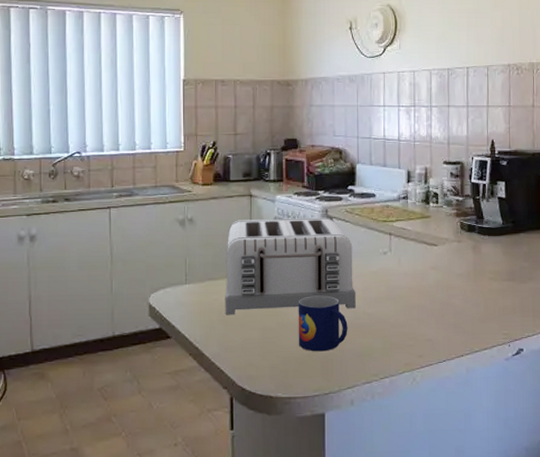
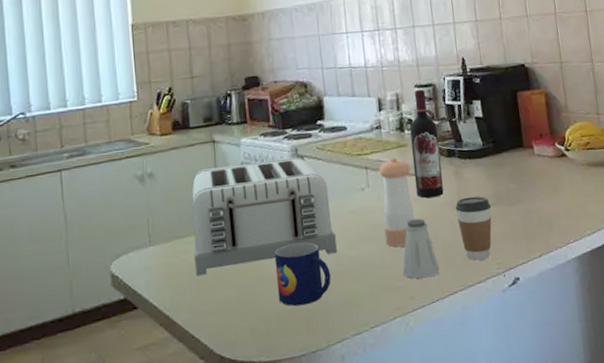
pepper shaker: none [401,227,432,309] -> present [379,157,414,247]
saltshaker: none [414,285,449,340] -> present [402,218,440,279]
wine bottle: none [434,166,461,268] -> present [410,89,444,198]
coffee cup: none [470,270,504,329] -> present [455,196,492,261]

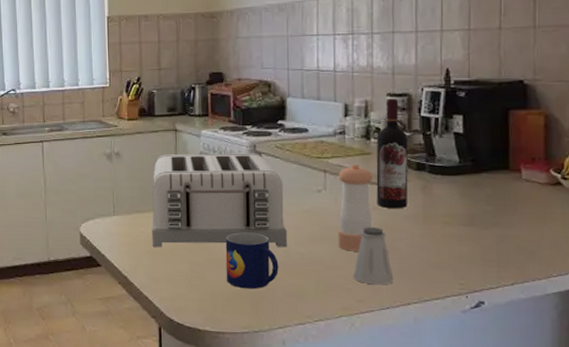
coffee cup: present [455,196,492,261] -> none [418,213,461,278]

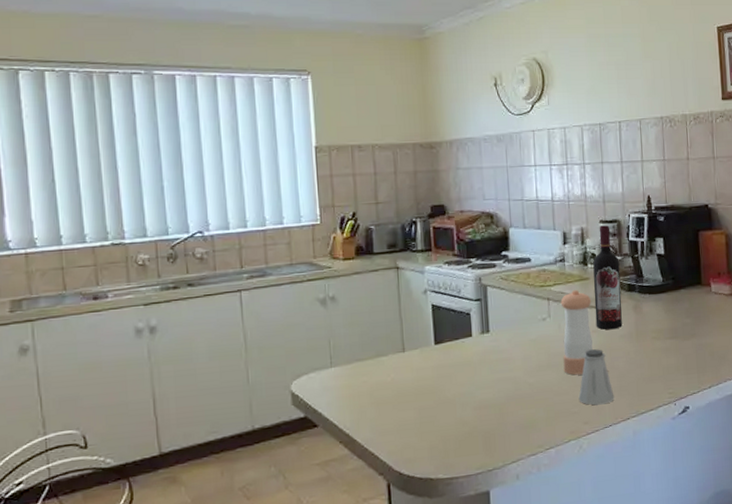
toaster: present [152,153,287,247] -> none [373,286,516,397]
mug: present [225,232,279,289] -> none [454,368,509,428]

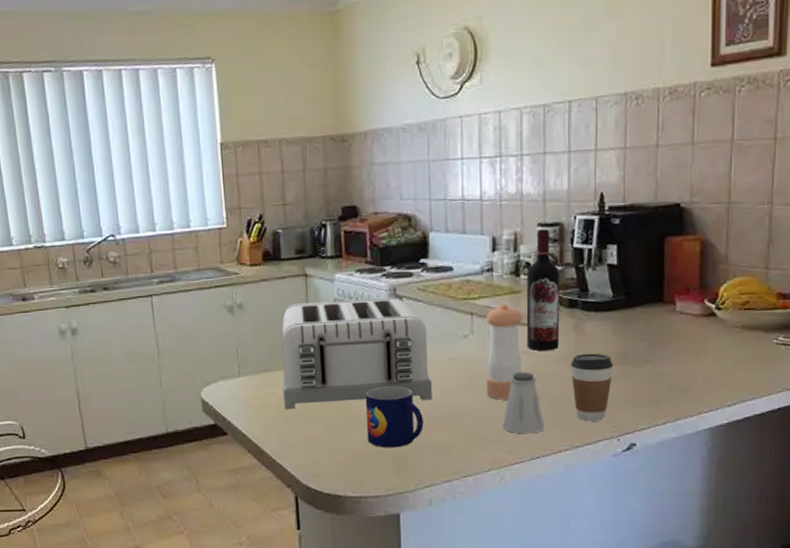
toaster: none [373,286,516,397] -> present [281,297,432,409]
mug: none [454,368,509,428] -> present [365,386,424,448]
coffee cup: none [632,329,667,390] -> present [570,353,614,421]

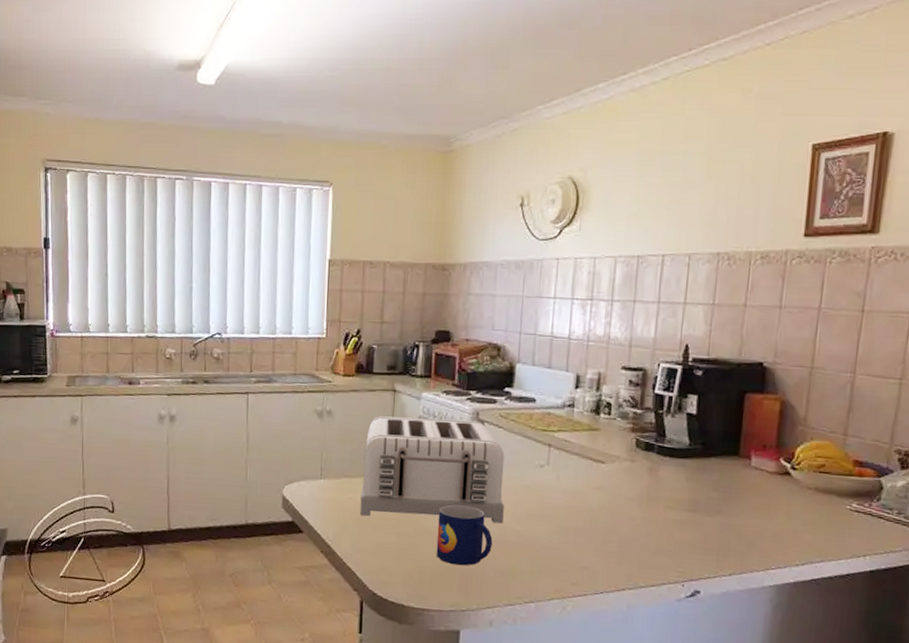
pepper shaker: present [486,304,523,400] -> none [556,440,600,532]
saltshaker: present [502,372,545,434] -> none [569,507,611,569]
wine bottle: present [526,229,560,351] -> none [600,372,639,490]
coffee cup: present [570,353,614,421] -> none [641,496,685,564]

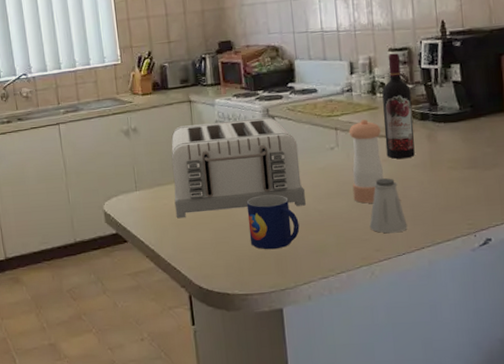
pepper shaker: none [556,440,600,532] -> present [349,119,384,204]
saltshaker: none [569,507,611,569] -> present [369,178,408,234]
wine bottle: none [600,372,639,490] -> present [382,53,415,159]

